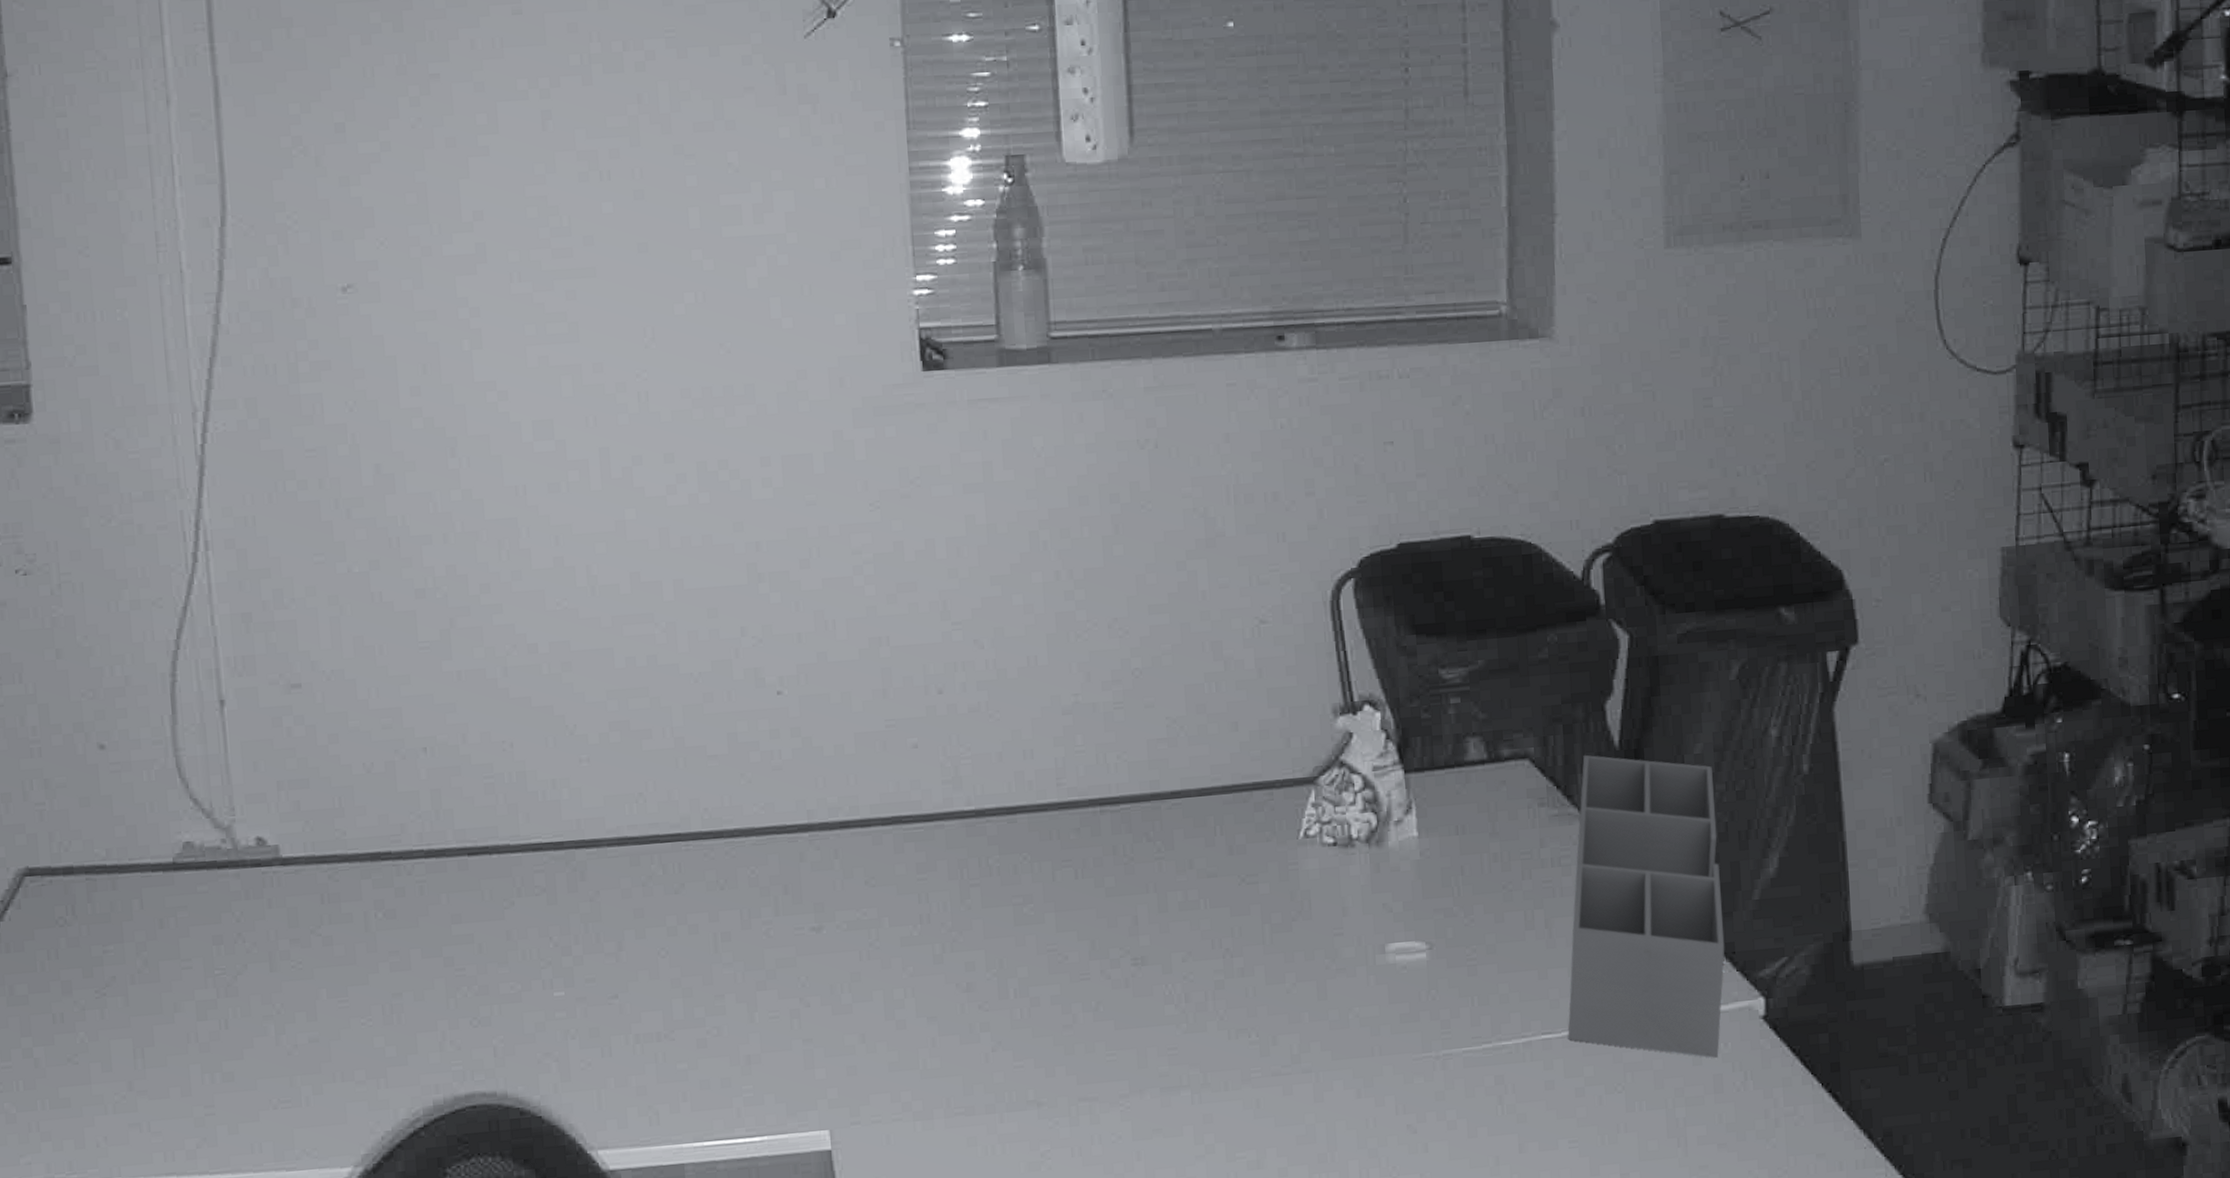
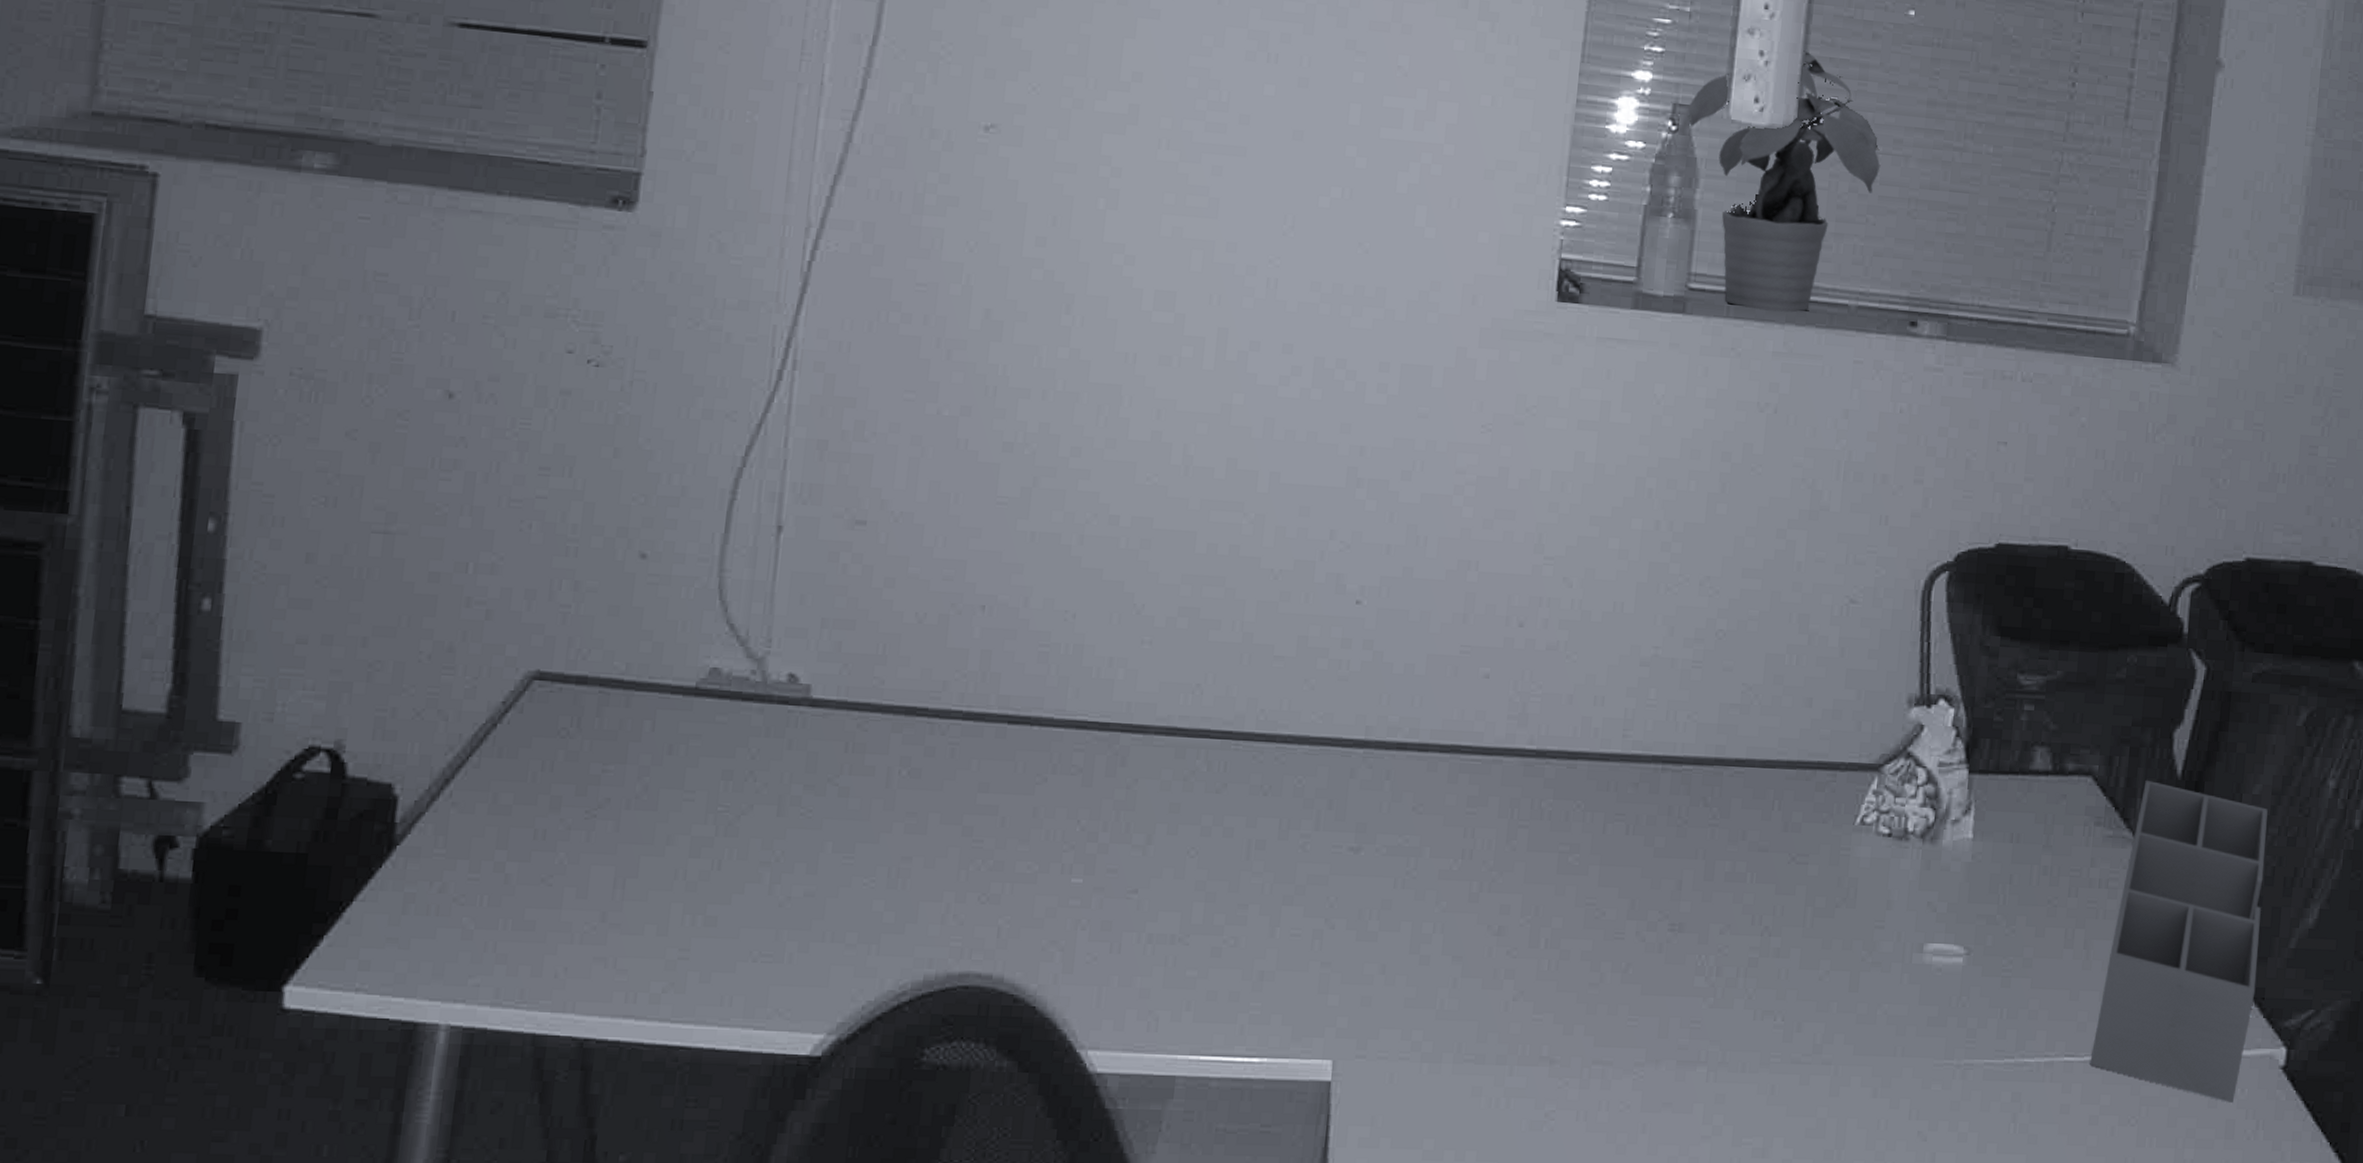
potted plant: none [1021,81,1223,348] -> present [1688,51,1881,313]

